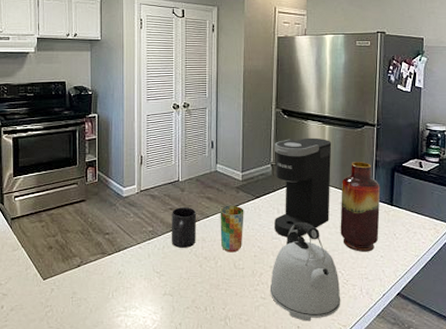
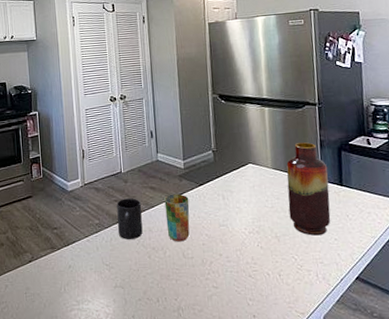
kettle: present [269,222,341,321] -> none [221,208,297,310]
coffee maker: present [274,137,332,238] -> none [214,121,277,224]

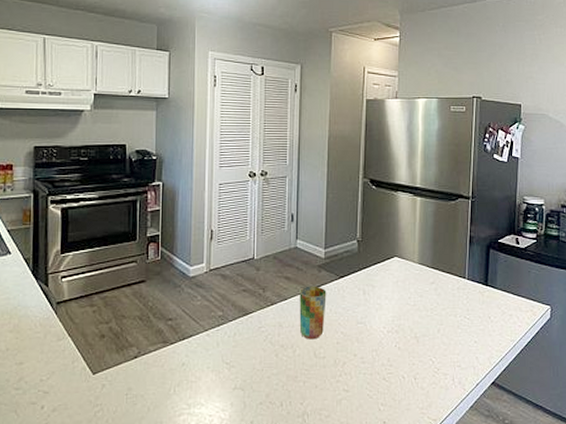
mug: present [117,198,143,239] -> none [243,288,274,335]
vase: present [286,142,331,236] -> none [431,238,475,337]

